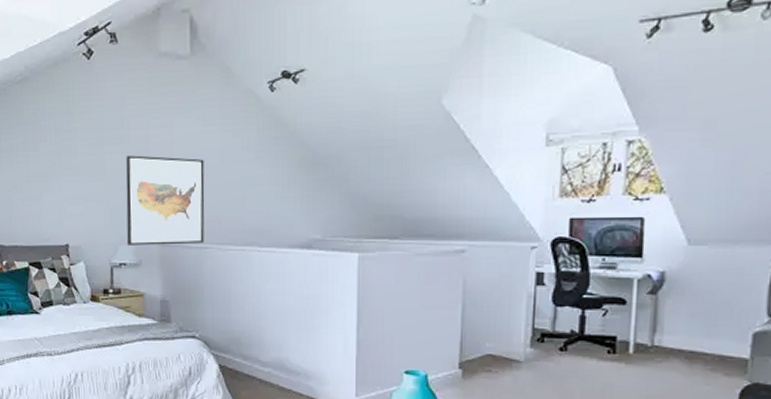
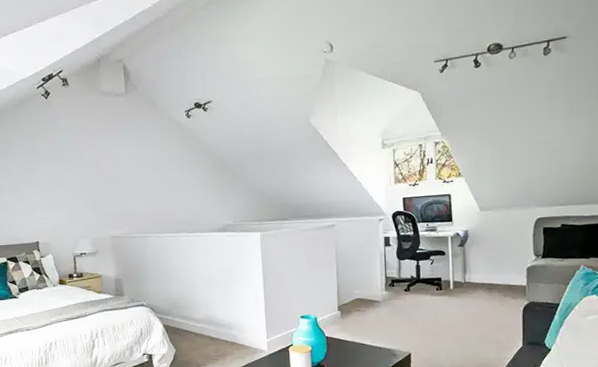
wall art: present [126,155,205,245] -> none [81,169,146,239]

